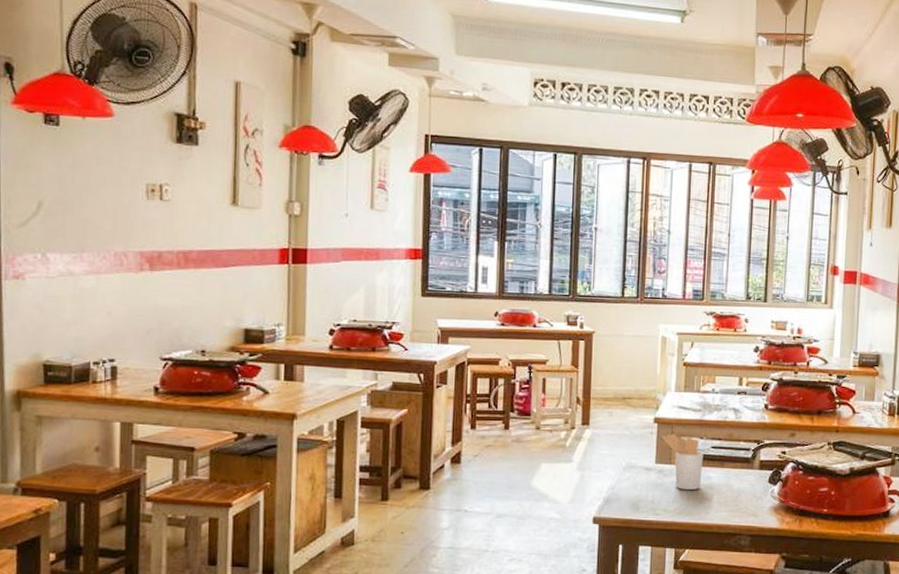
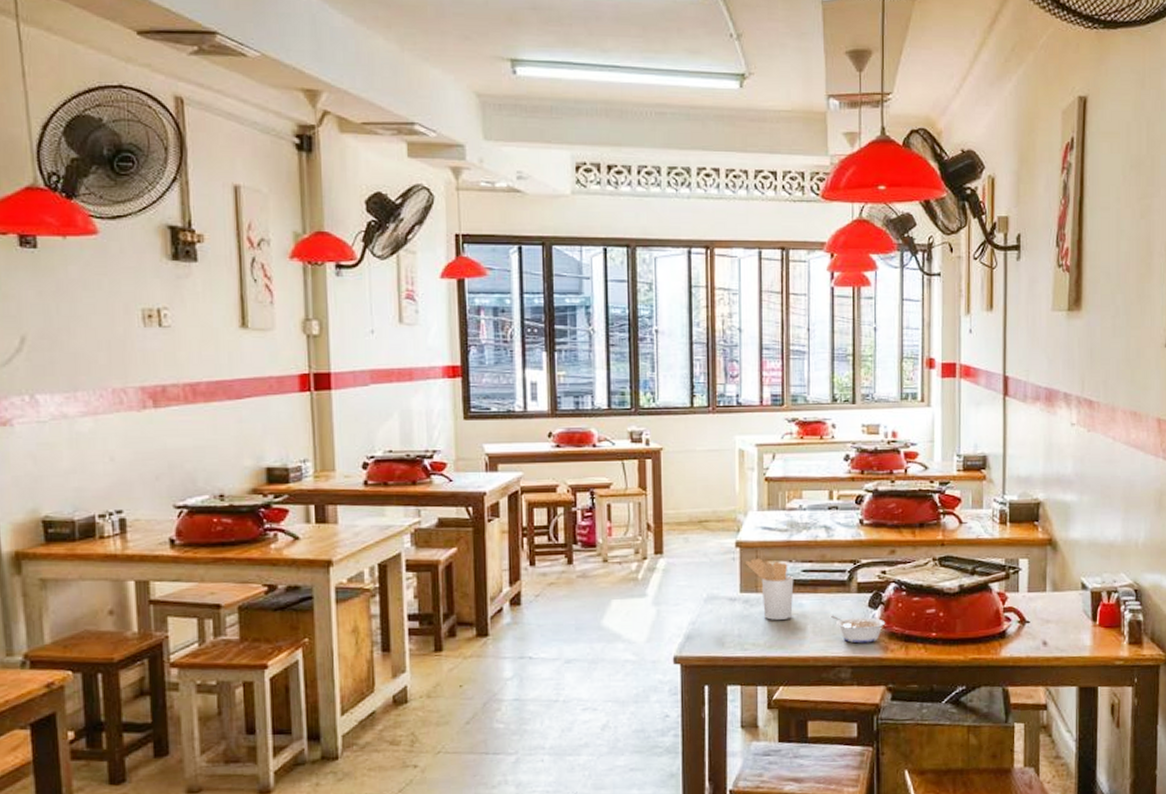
legume: none [734,488,783,515] -> present [830,615,886,644]

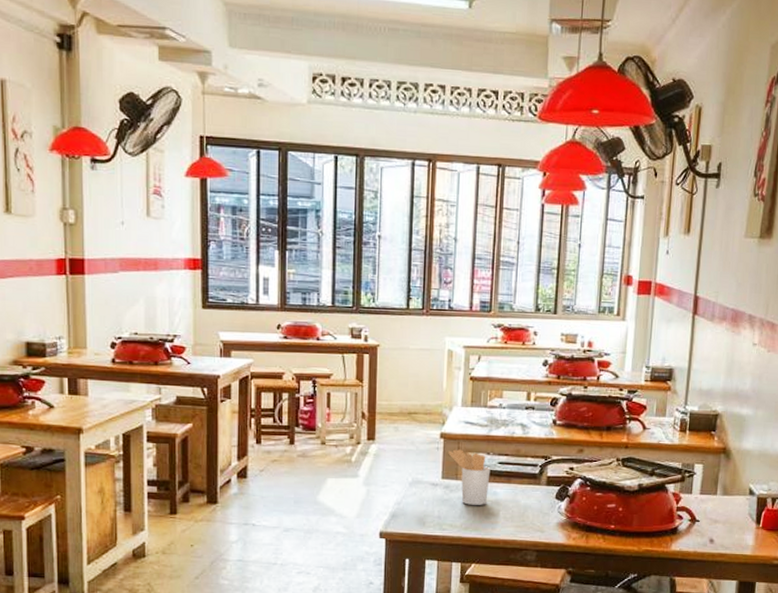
legume: present [830,615,886,644] -> none [520,504,570,531]

